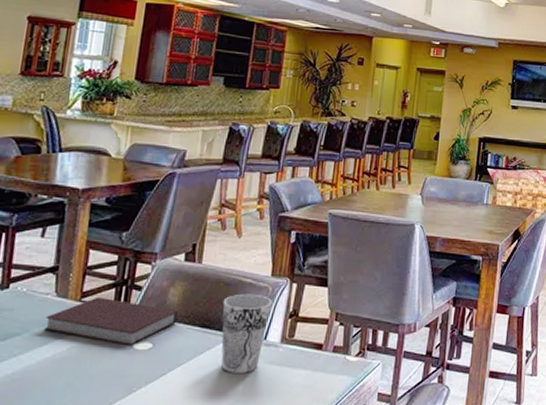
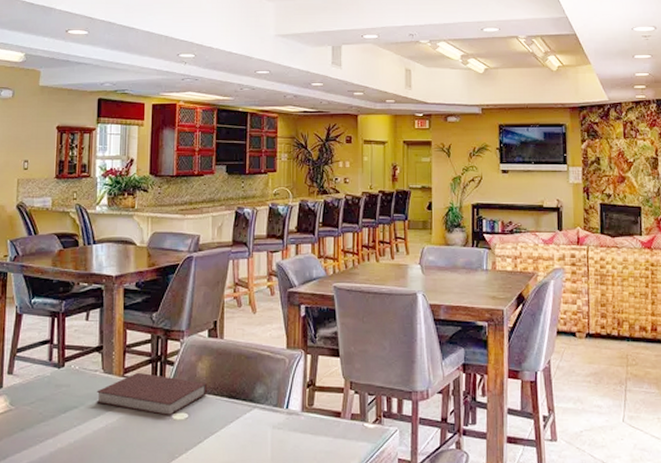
cup: present [221,293,272,373] -> none [246,365,289,440]

